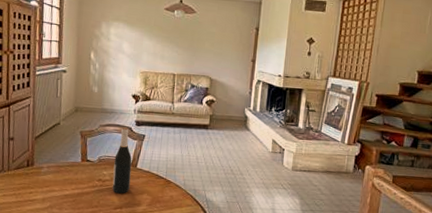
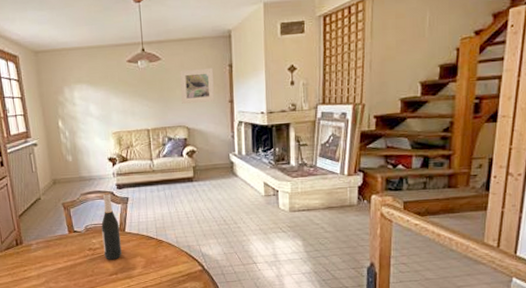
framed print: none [209,25,242,58] -> present [180,67,214,104]

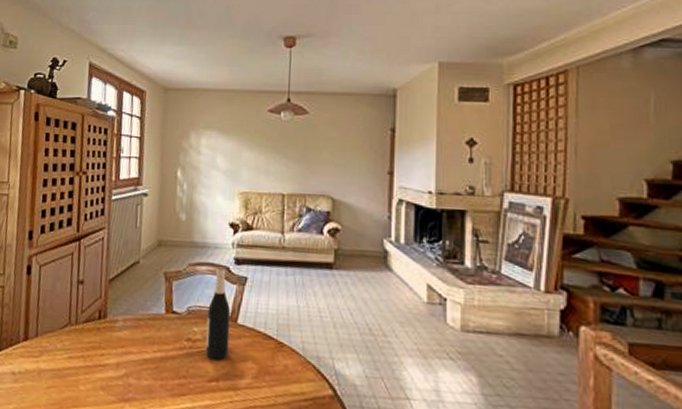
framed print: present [180,67,214,104] -> none [328,128,372,171]

